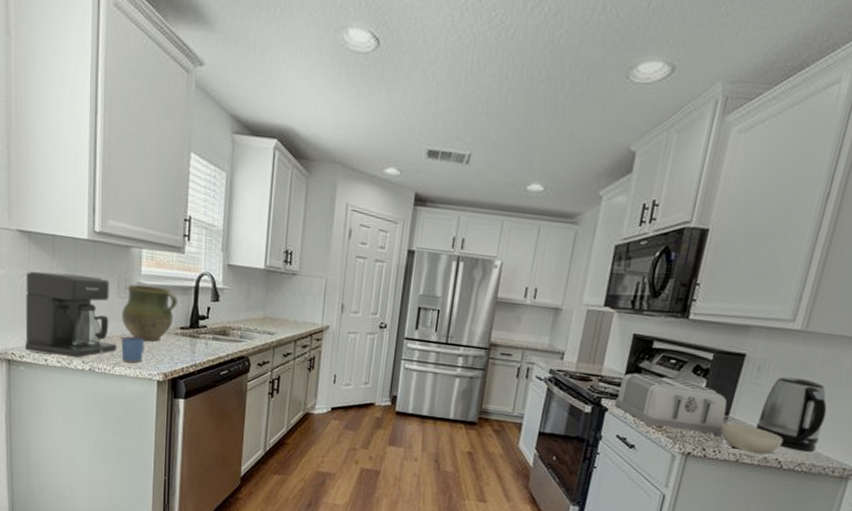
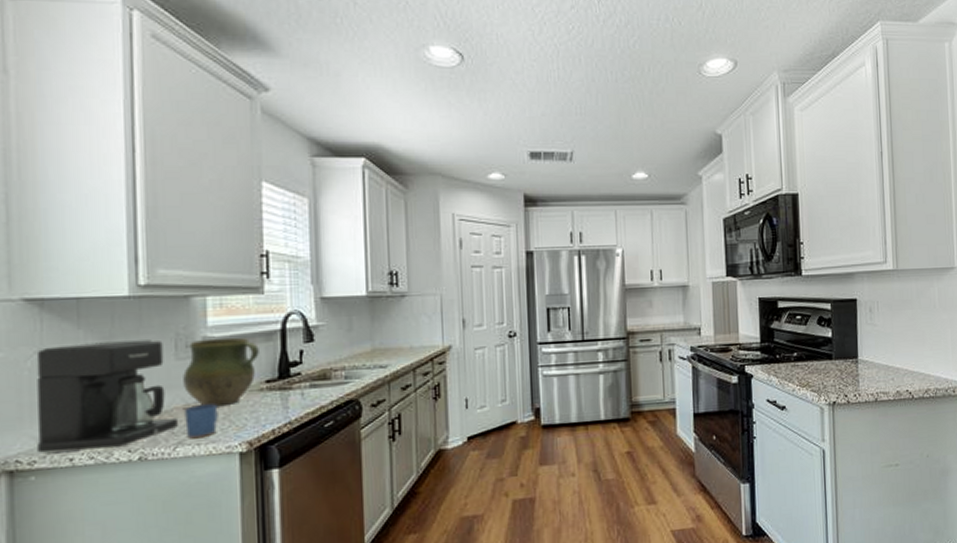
toaster: present [614,373,727,437] -> none [757,332,858,386]
bowl: present [720,422,784,455] -> none [854,364,908,391]
kettle: present [756,376,827,453] -> none [882,311,935,380]

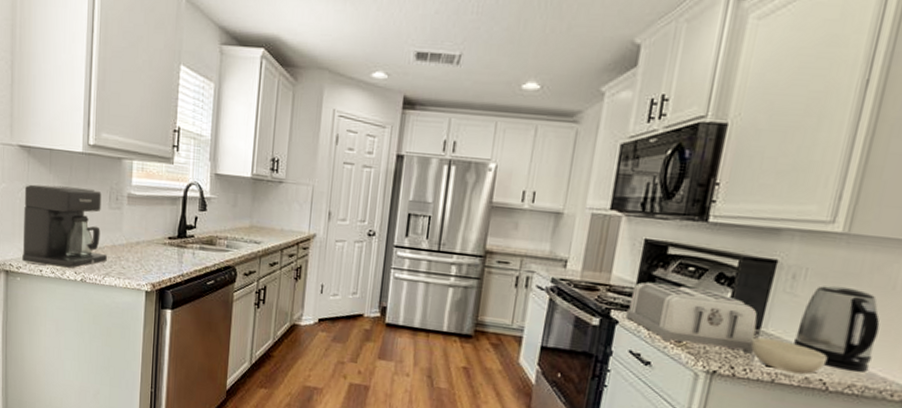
ceramic jug: present [183,338,259,407] -> none [113,195,166,252]
mug: present [184,404,218,439] -> none [111,247,134,273]
toaster: none [757,332,858,386] -> present [625,281,758,354]
bowl: none [854,364,908,391] -> present [750,337,828,375]
kettle: none [882,311,935,380] -> present [794,285,880,373]

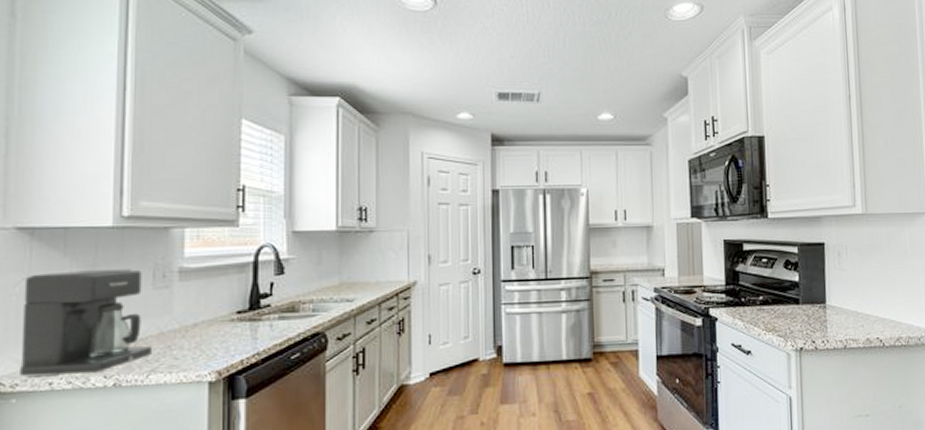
toaster: present [625,281,758,354] -> none [722,275,826,330]
bowl: present [750,337,828,375] -> none [822,310,878,338]
kettle: present [794,285,880,373] -> none [851,256,907,327]

